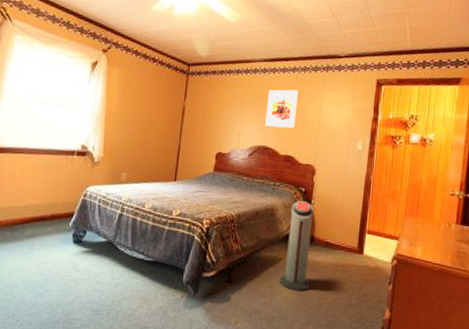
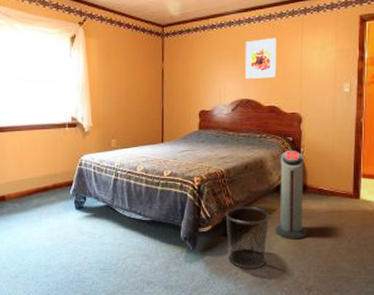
waste bin: none [229,253,276,319] -> present [225,206,270,269]

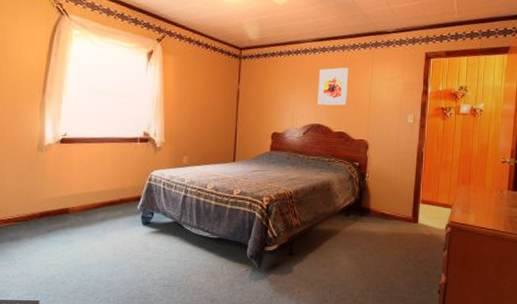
waste bin: present [225,206,270,269] -> none [291,227,335,288]
air purifier: present [275,150,308,239] -> none [339,174,369,260]

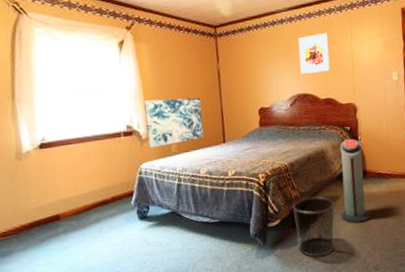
wall art: none [161,111,217,157] -> present [143,97,204,148]
waste bin: none [291,227,335,288] -> present [292,196,335,257]
air purifier: none [339,174,369,260] -> present [339,138,371,224]

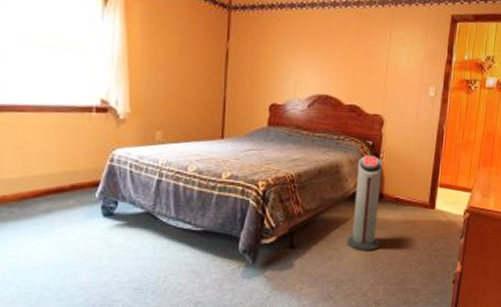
wall art: present [143,97,204,148] -> none [126,72,200,132]
waste bin: present [292,196,335,257] -> none [292,215,343,284]
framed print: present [298,33,330,74] -> none [326,27,363,74]

